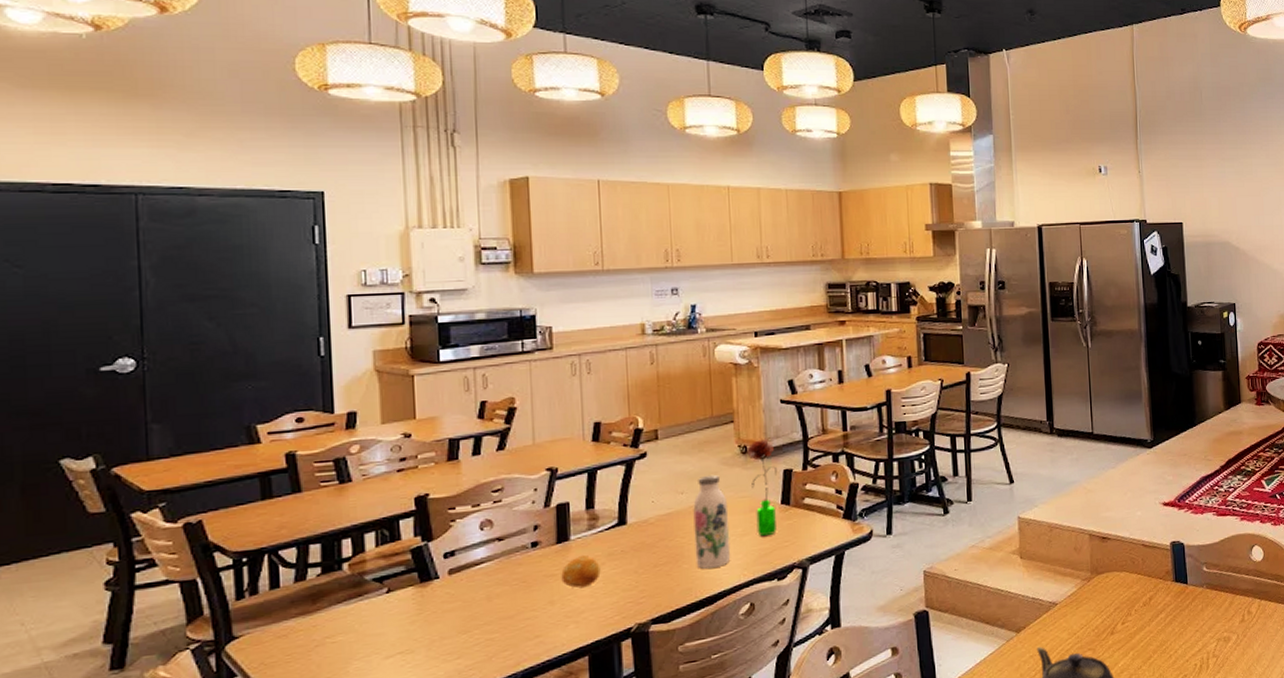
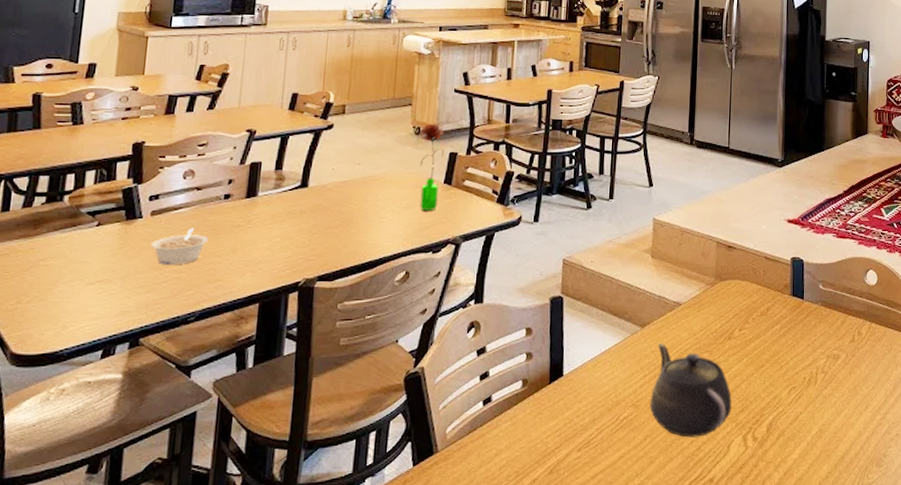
legume: none [453,582,520,627] -> present [150,228,209,265]
fruit: present [561,554,601,589] -> none [245,210,280,241]
water bottle: present [693,474,731,569] -> none [363,150,398,235]

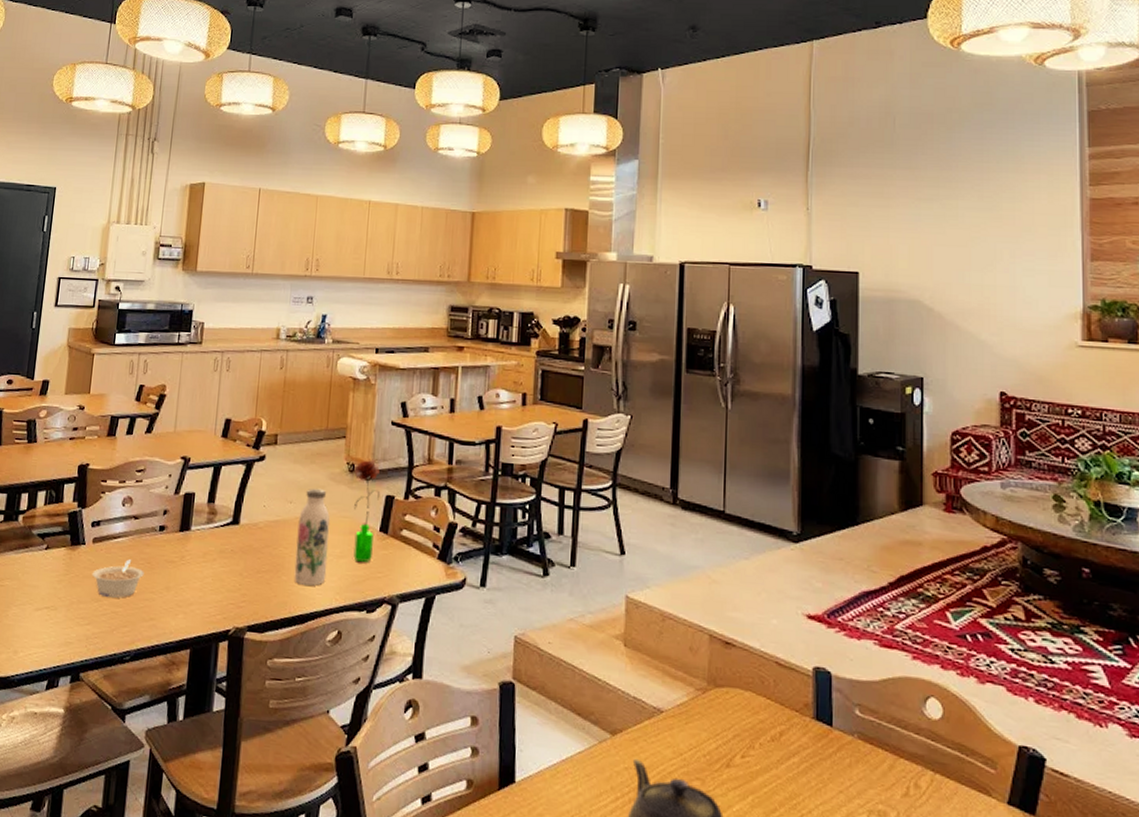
water bottle: none [363,150,398,235] -> present [294,488,330,586]

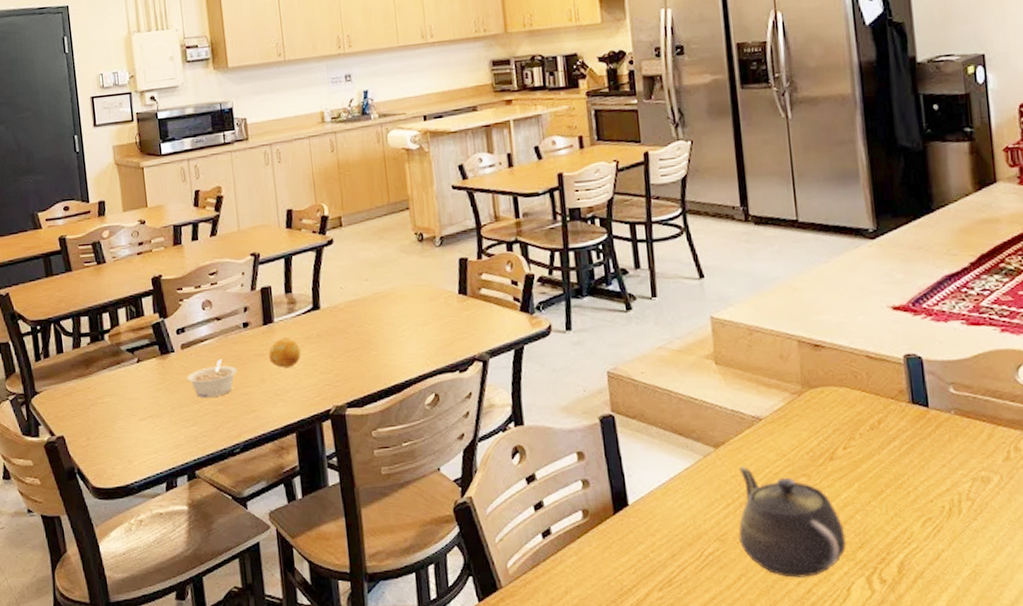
fruit: none [178,547,212,581] -> present [268,336,301,369]
water bottle: present [294,488,330,586] -> none [377,262,414,356]
flower: present [353,460,381,562] -> none [423,226,456,326]

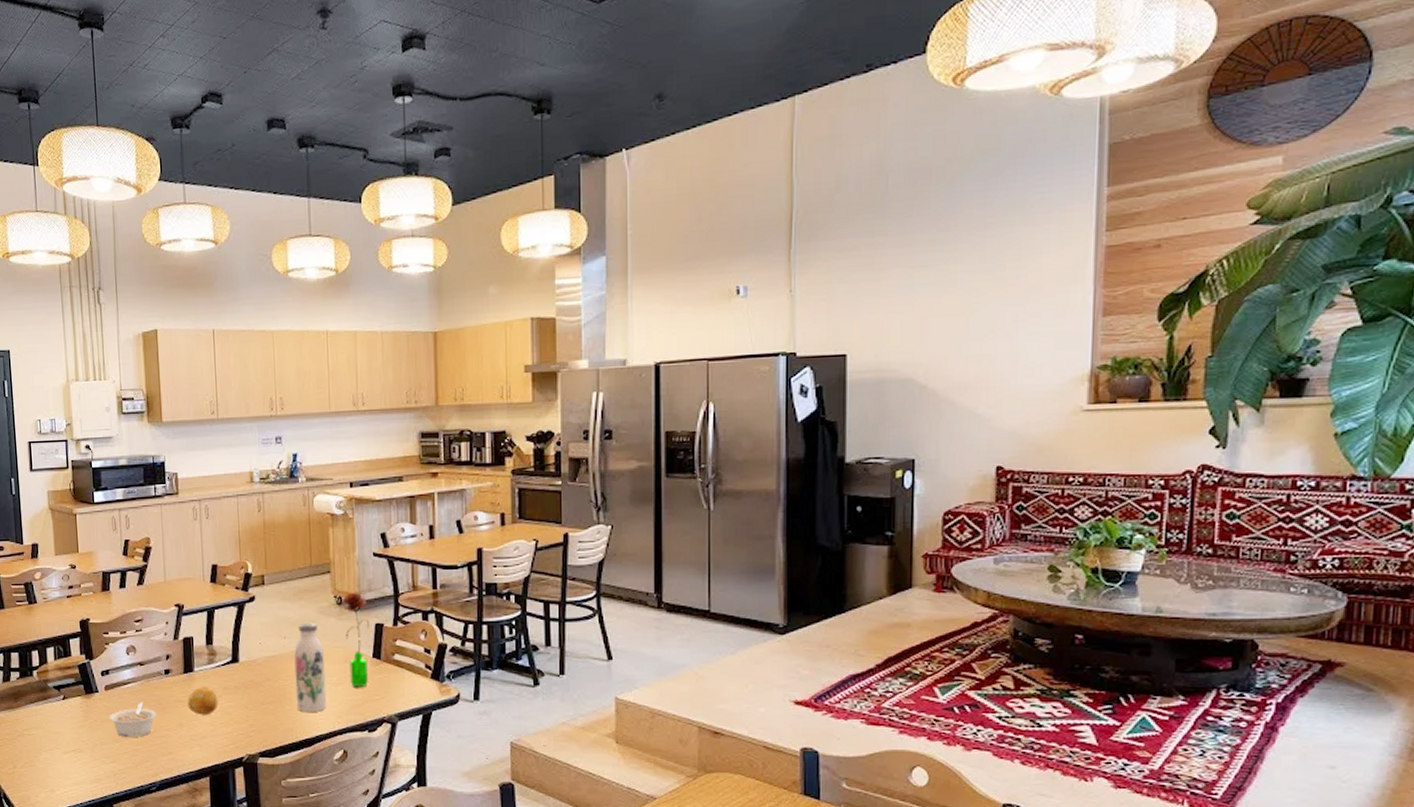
water bottle: none [377,262,414,356] -> present [294,622,327,712]
flower: none [423,226,456,326] -> present [342,592,370,687]

